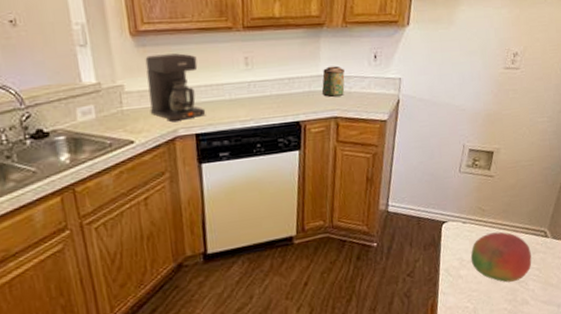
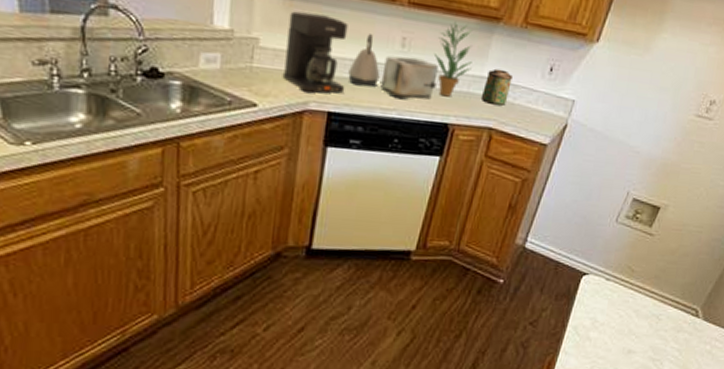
kettle: none [205,61,233,107] -> present [348,34,380,88]
toaster: none [234,71,282,110] -> present [380,55,438,100]
potted plant: none [274,34,309,99] -> present [433,21,473,97]
fruit: present [470,231,532,283] -> none [605,298,676,358]

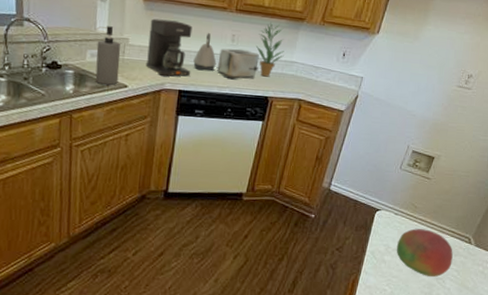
soap dispenser: none [210,19,247,103] -> present [94,26,120,85]
canister: present [480,68,512,105] -> none [291,55,315,82]
fruit: none [605,298,676,358] -> present [396,228,453,277]

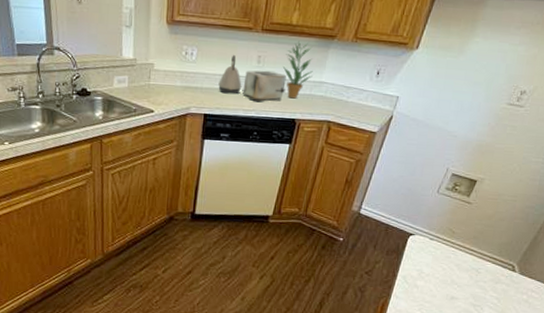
soap dispenser: present [94,26,120,85] -> none [120,52,146,110]
coffee maker: present [145,18,193,77] -> none [171,42,217,101]
fruit: present [396,228,453,277] -> none [430,254,494,304]

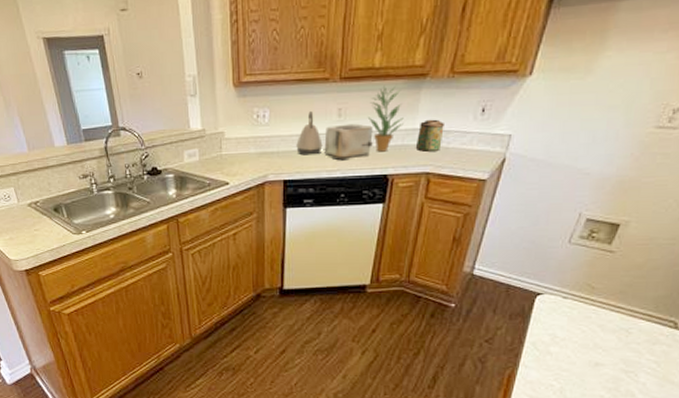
canister: none [320,75,346,103] -> present [415,119,444,152]

